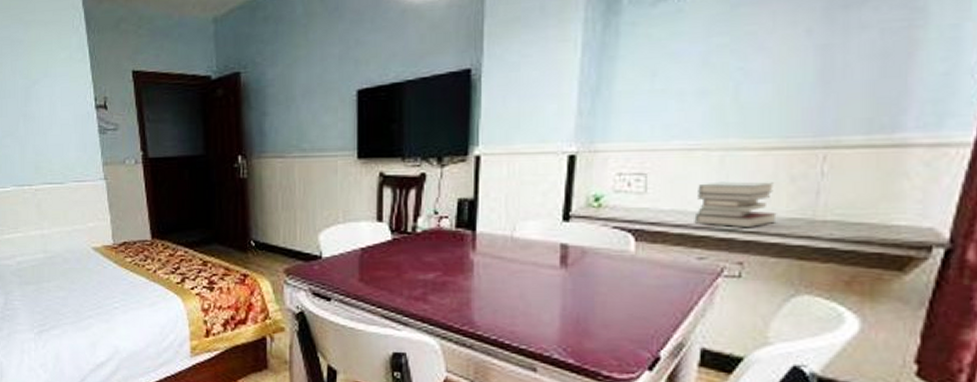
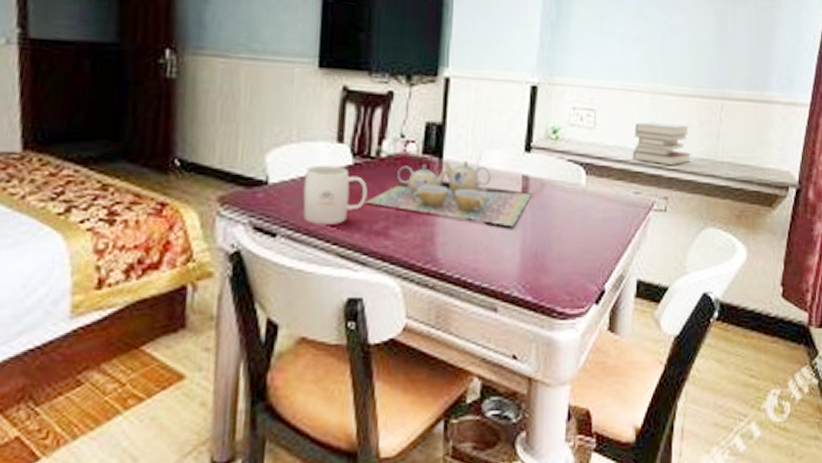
mug: none [351,241,406,292] -> present [302,165,368,226]
tea set: none [404,232,572,294] -> present [365,160,532,227]

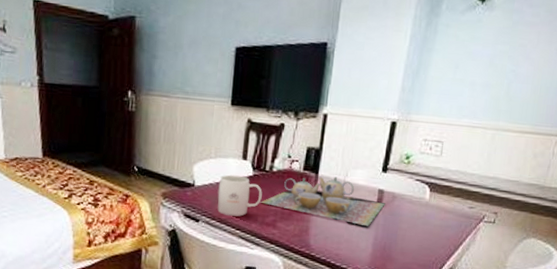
books: present [632,121,691,166] -> none [470,152,523,189]

